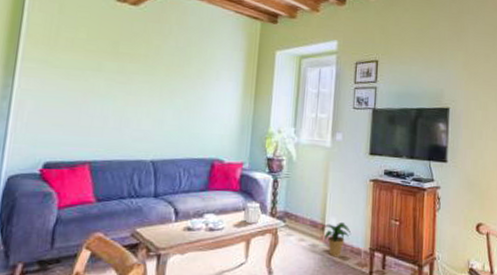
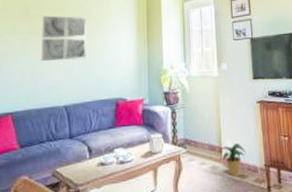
wall art: none [128,55,186,110] -> present [41,15,86,61]

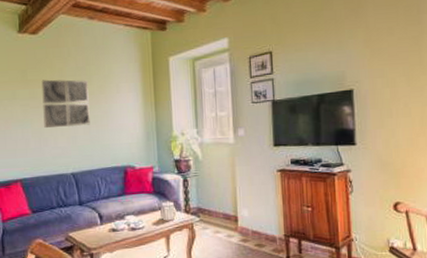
potted plant: present [219,143,247,177] -> none [234,213,265,246]

